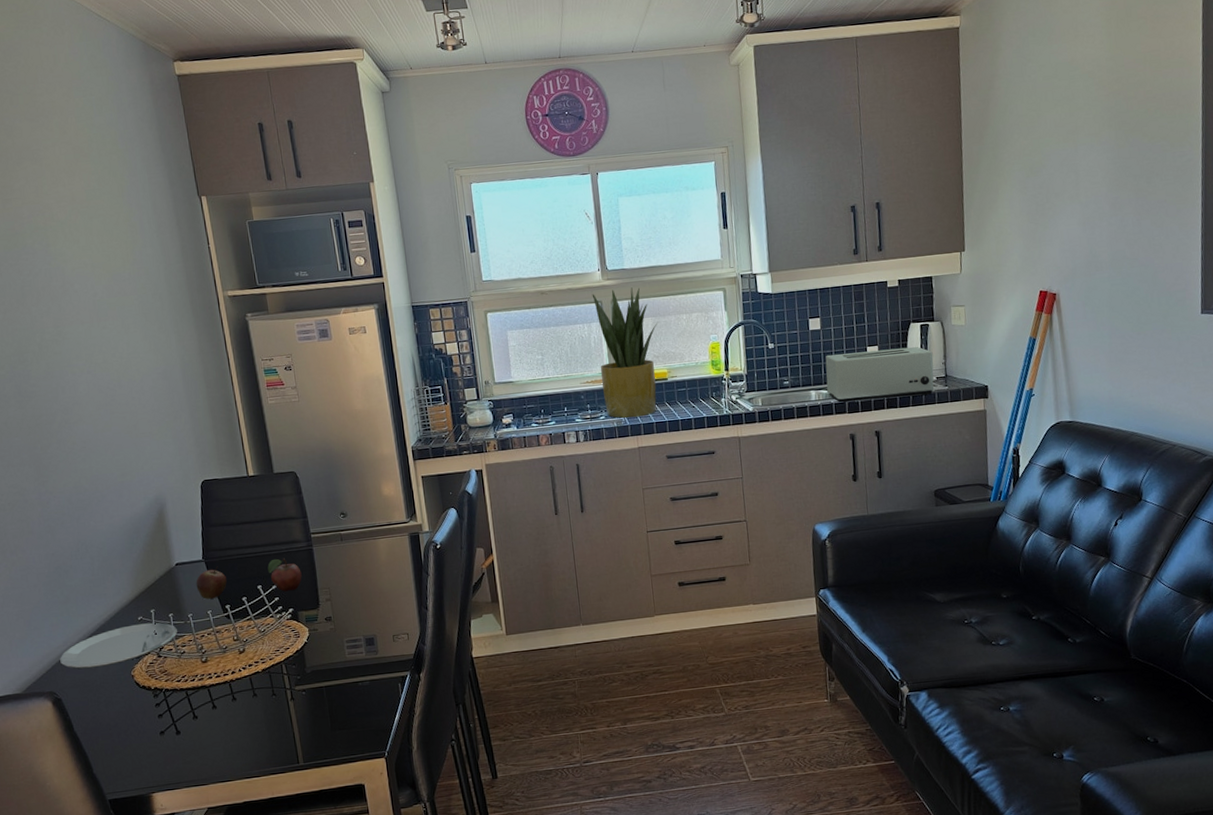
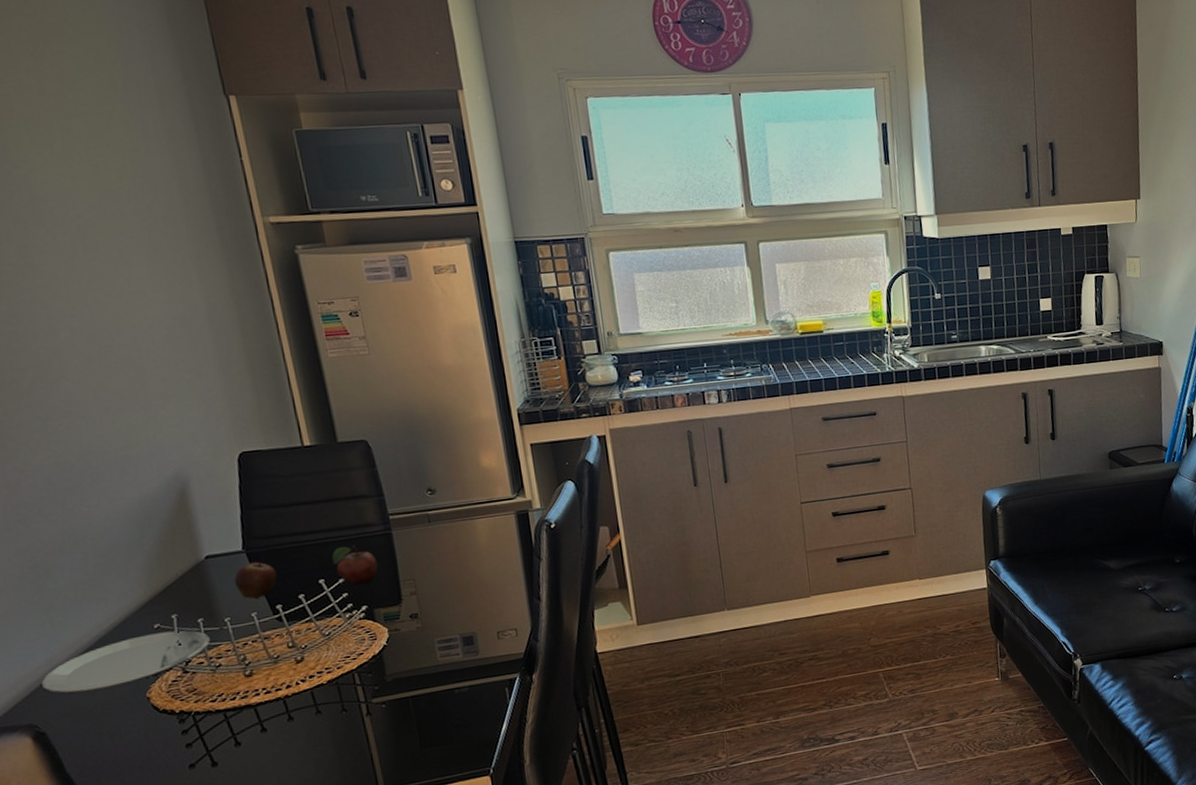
planter: present [592,287,658,419] -> none [734,227,812,376]
toaster: present [825,346,934,403] -> none [995,299,1109,359]

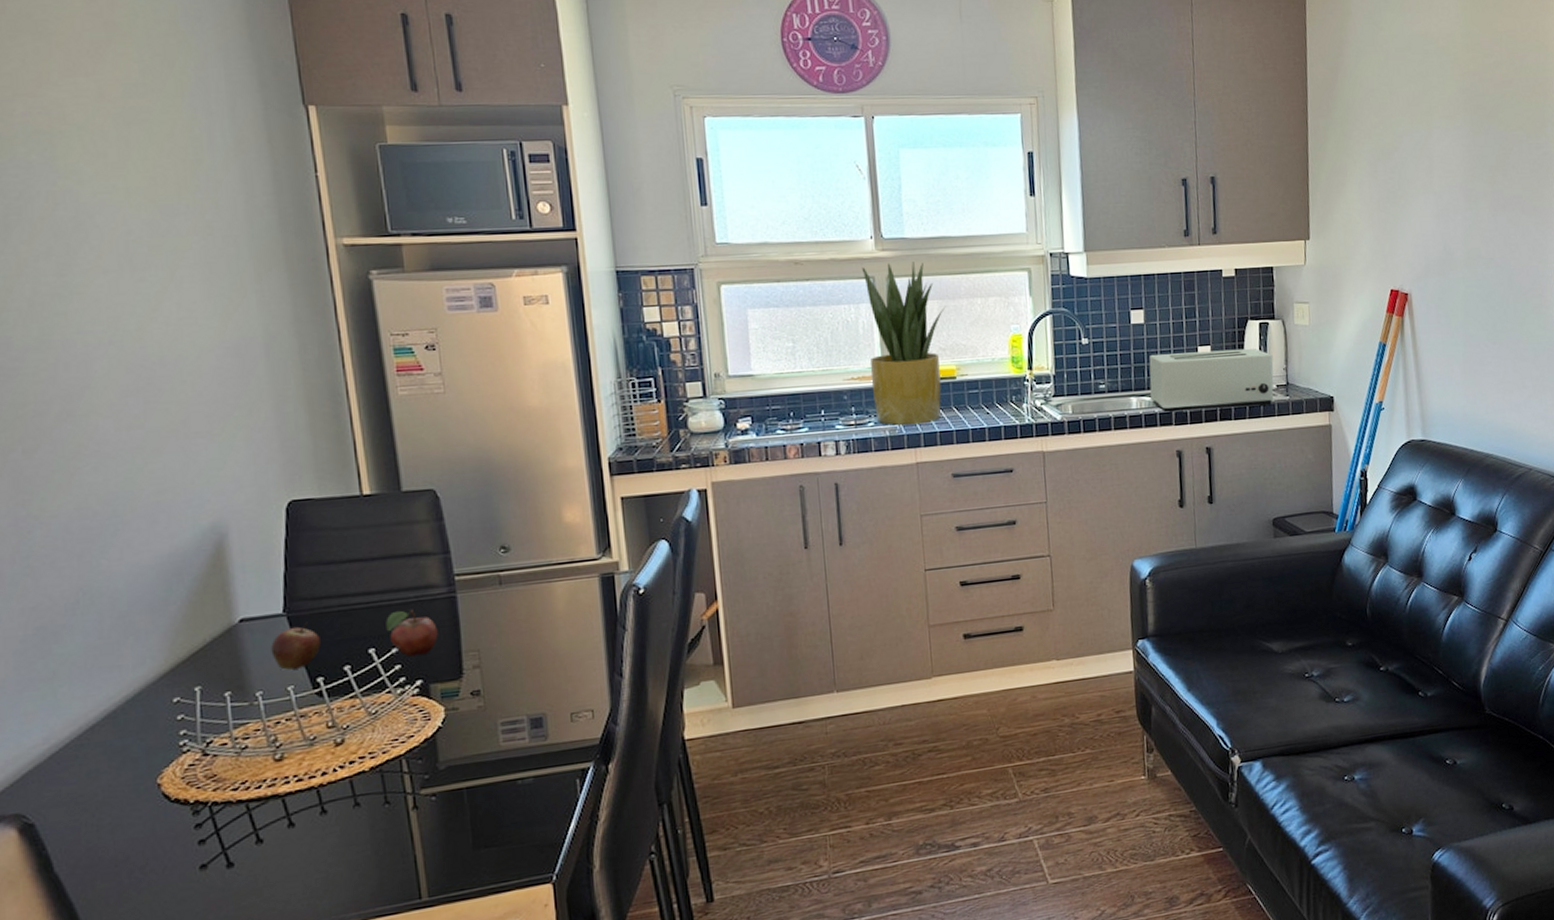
plate: present [41,630,211,694] -> none [36,705,239,778]
planter: none [734,227,812,376] -> present [861,261,946,426]
toaster: none [995,299,1109,359] -> present [1149,348,1274,413]

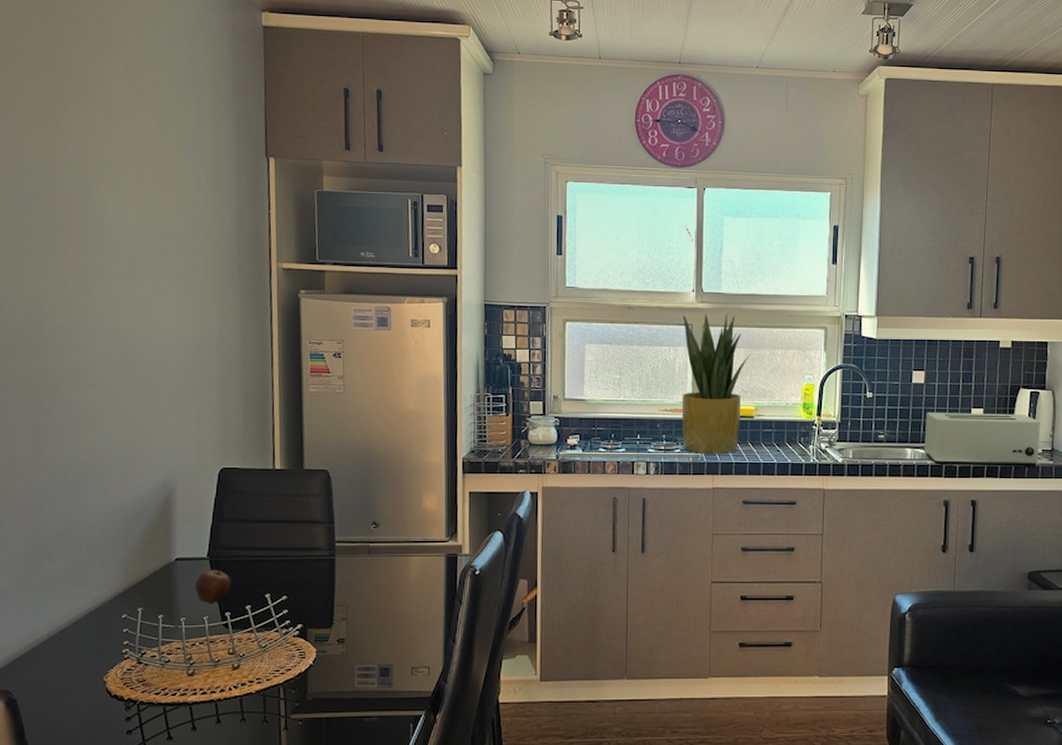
fruit: present [385,610,438,657] -> none [280,565,318,604]

